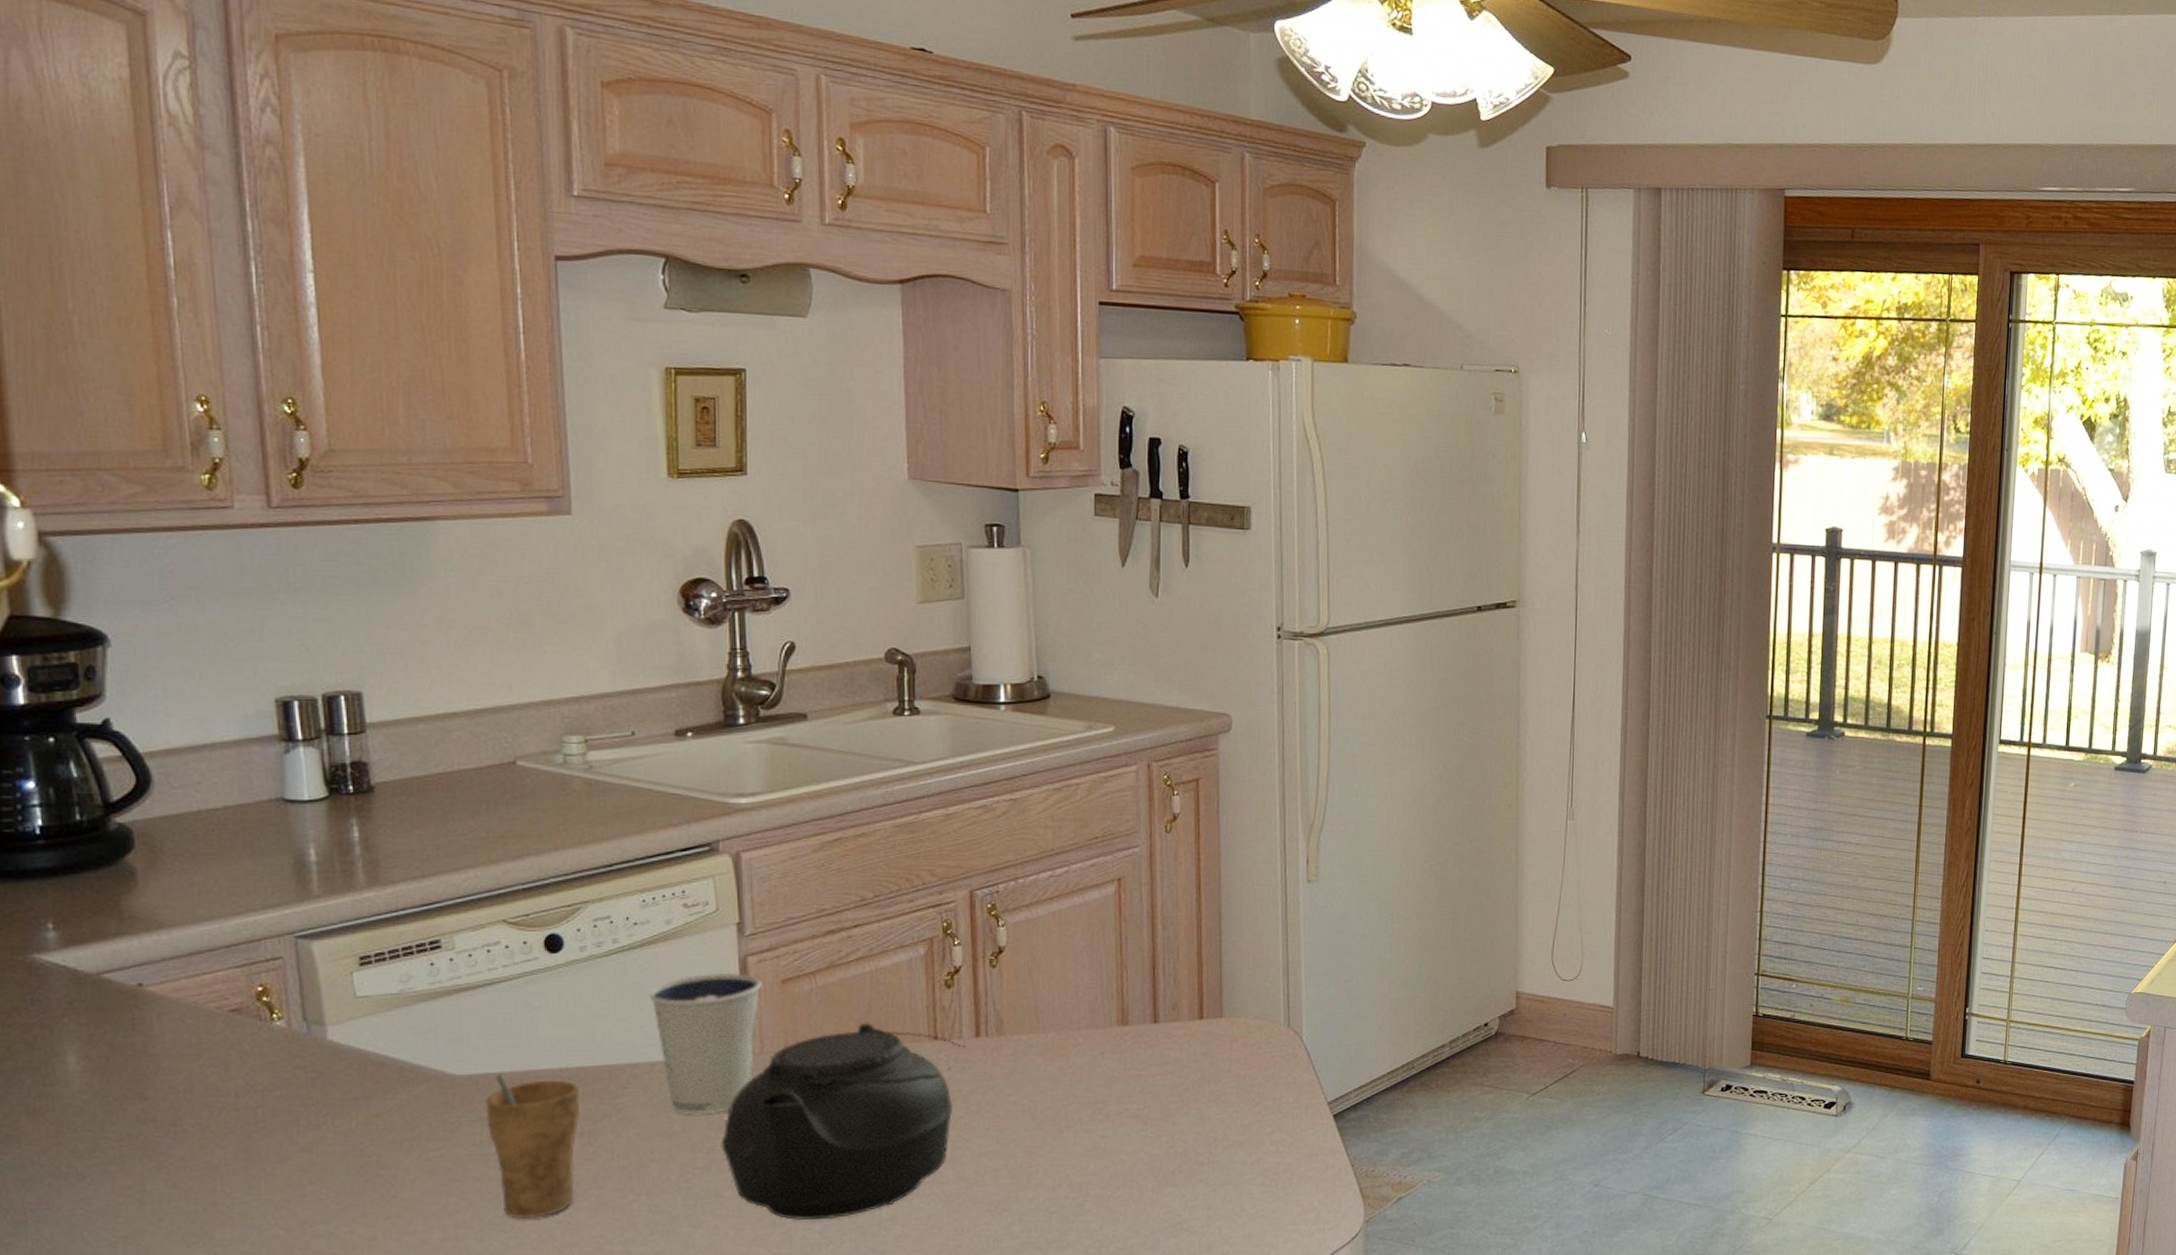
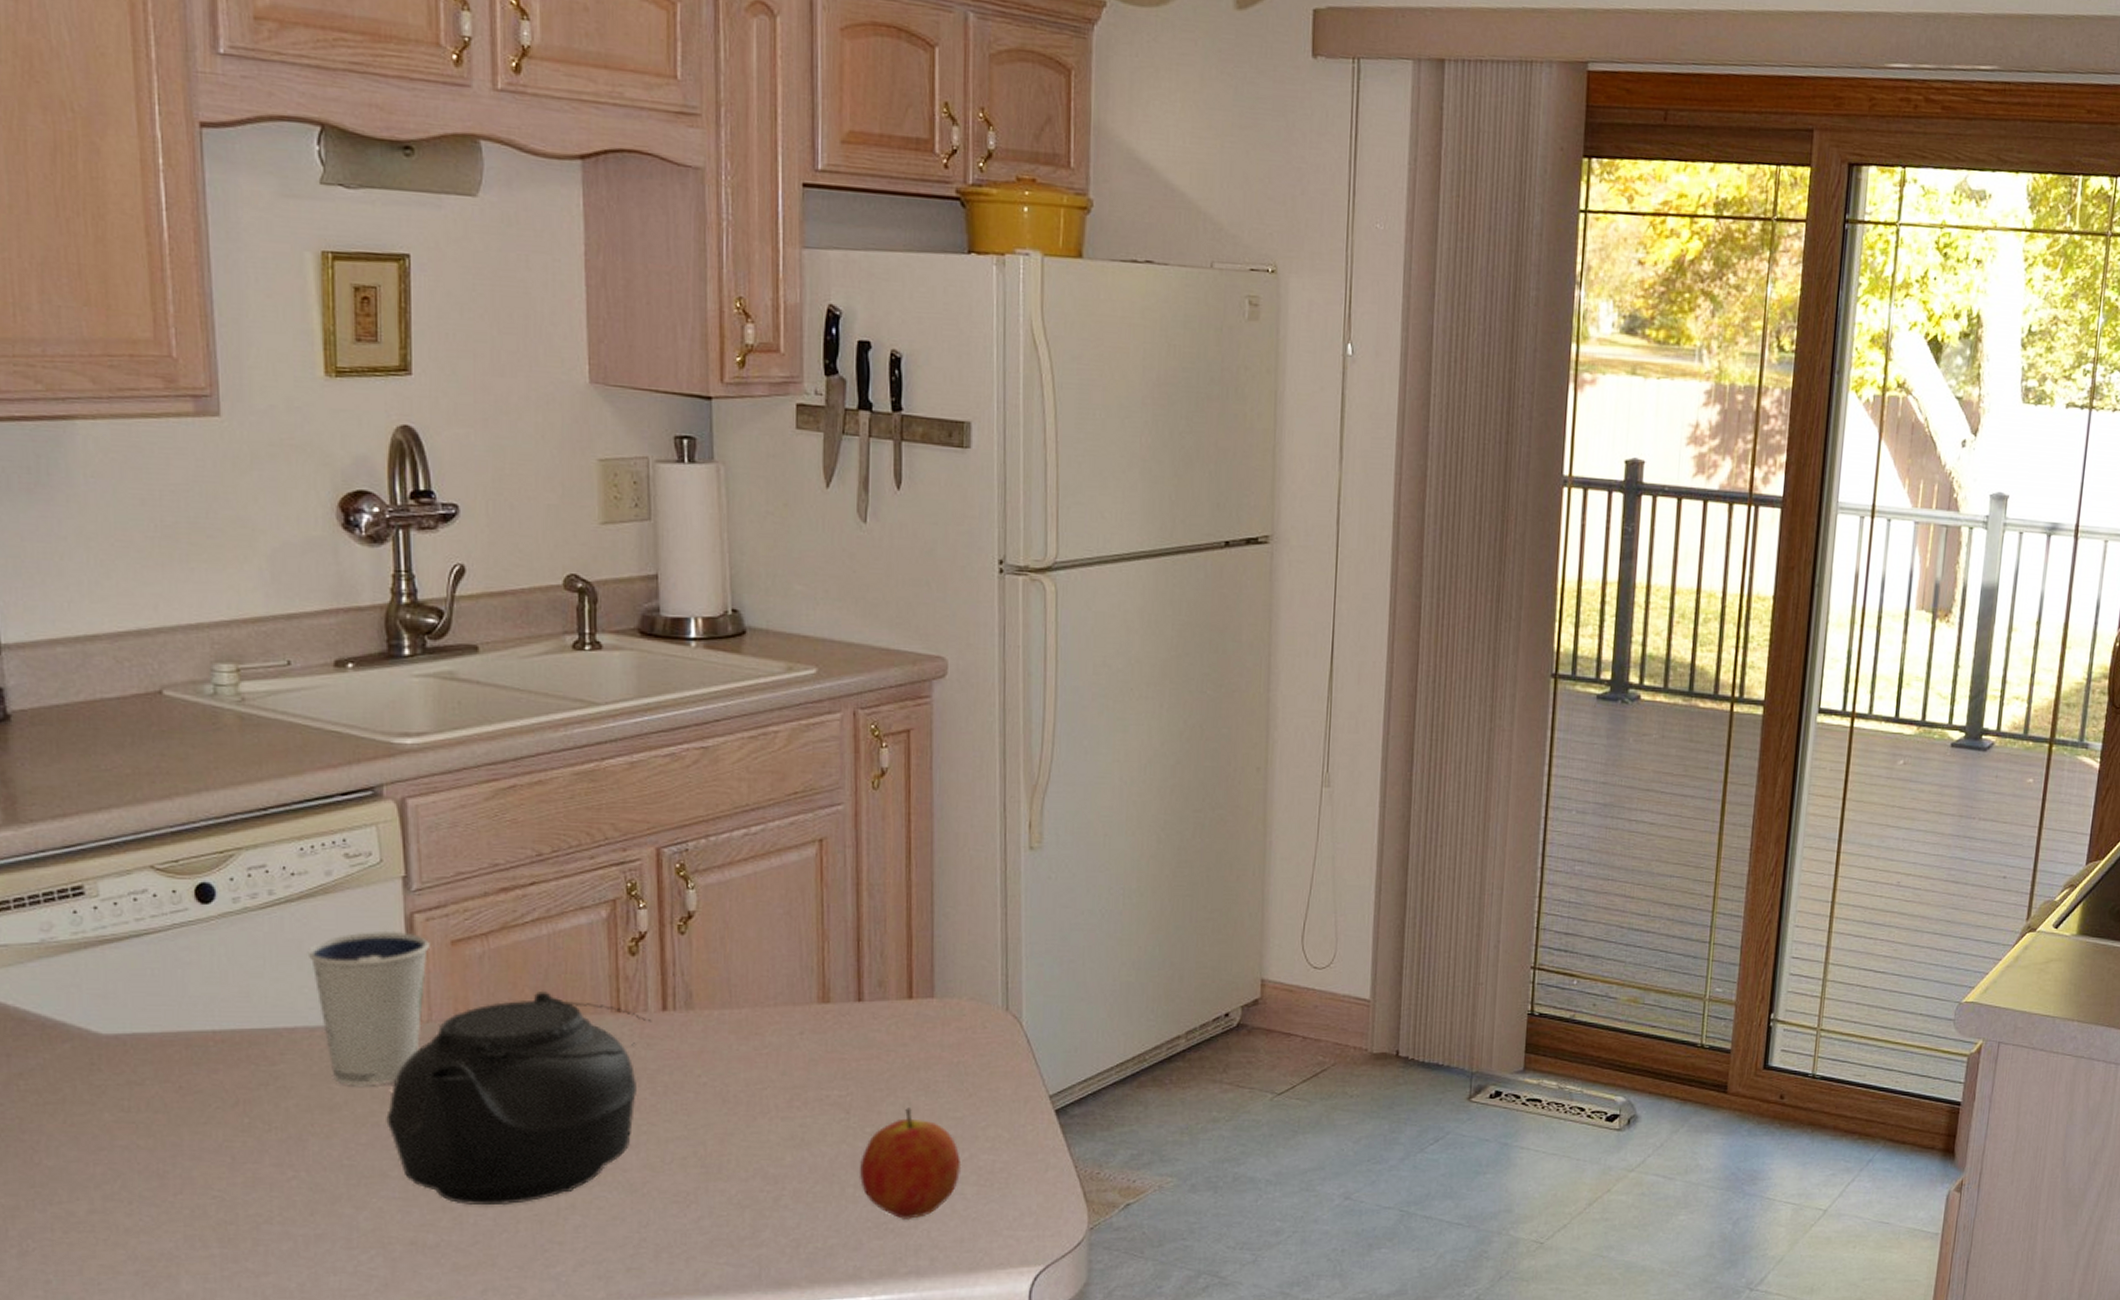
cup: present [485,1074,581,1219] -> none [133,1034,236,1192]
fruit: none [1156,1117,1249,1220] -> present [858,1108,962,1221]

